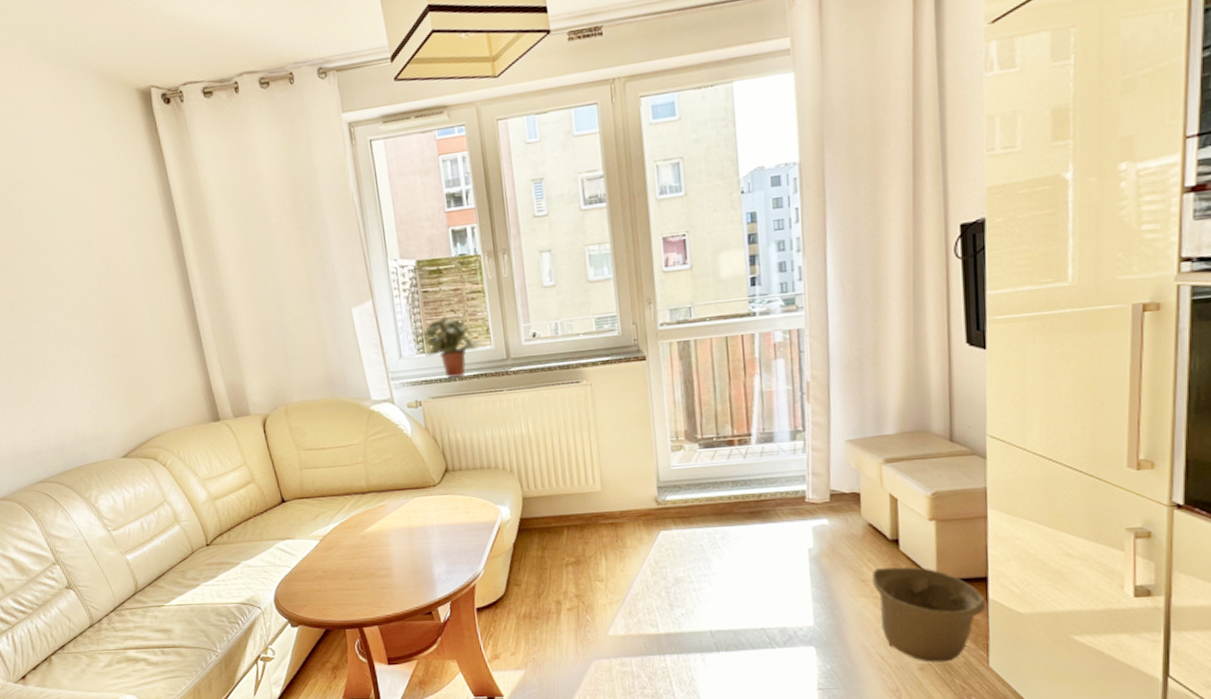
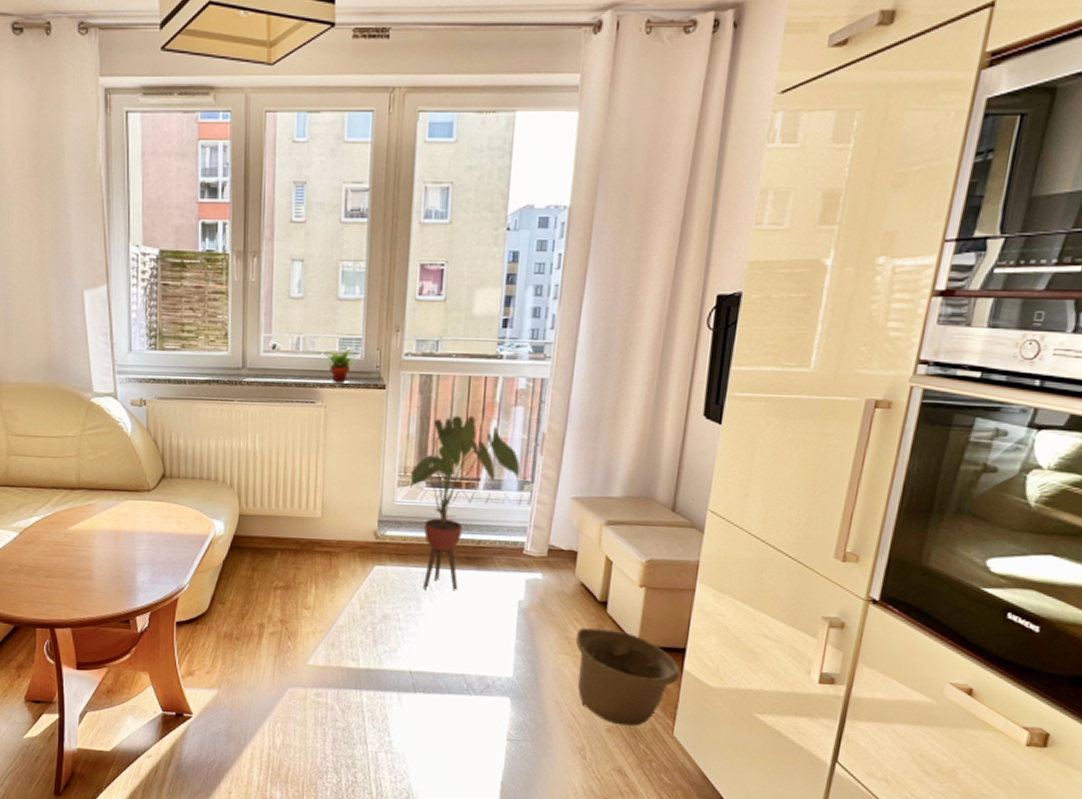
potted plant: present [421,316,480,378] -> none [155,313,217,380]
succulent plant: none [581,324,616,361] -> present [322,346,358,383]
house plant: none [681,374,790,549] -> present [409,415,521,591]

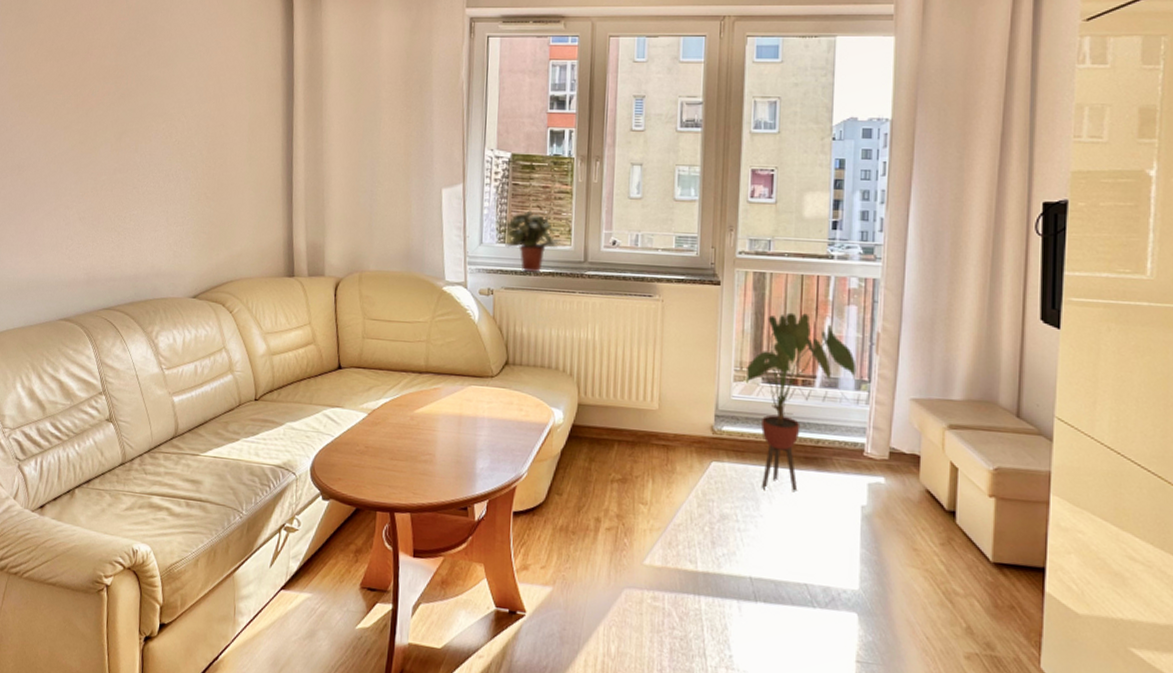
potted plant: none [155,313,217,380] -> present [505,210,561,272]
succulent plant: present [322,346,358,383] -> none [660,244,693,279]
basket: present [575,628,680,726] -> none [924,539,1042,655]

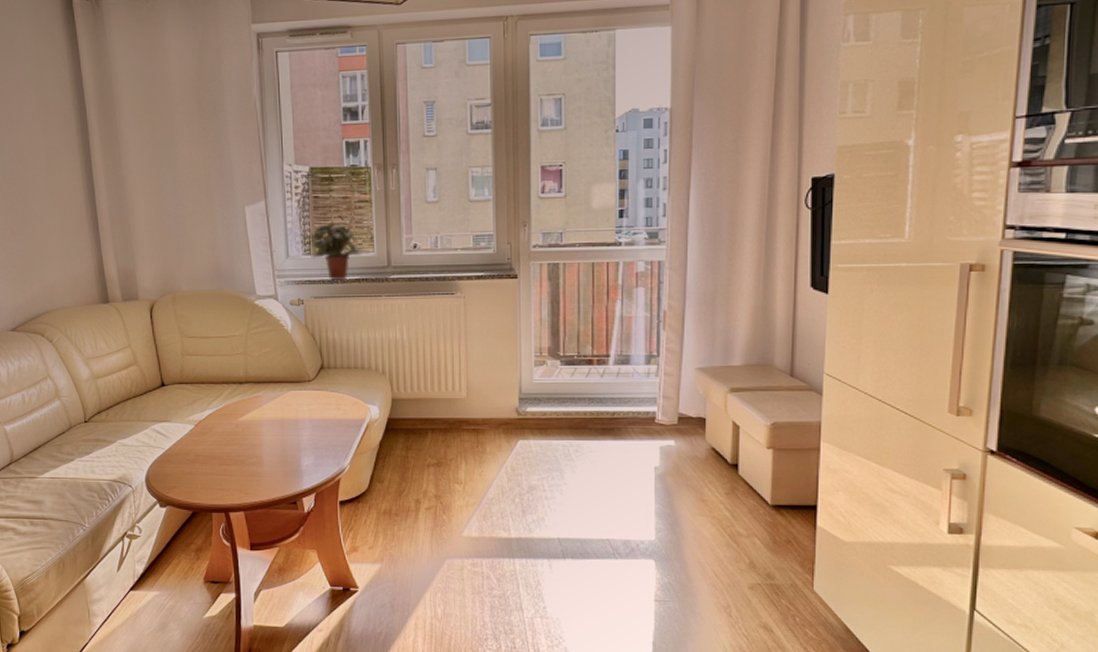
house plant: present [745,312,857,493] -> none [545,298,646,461]

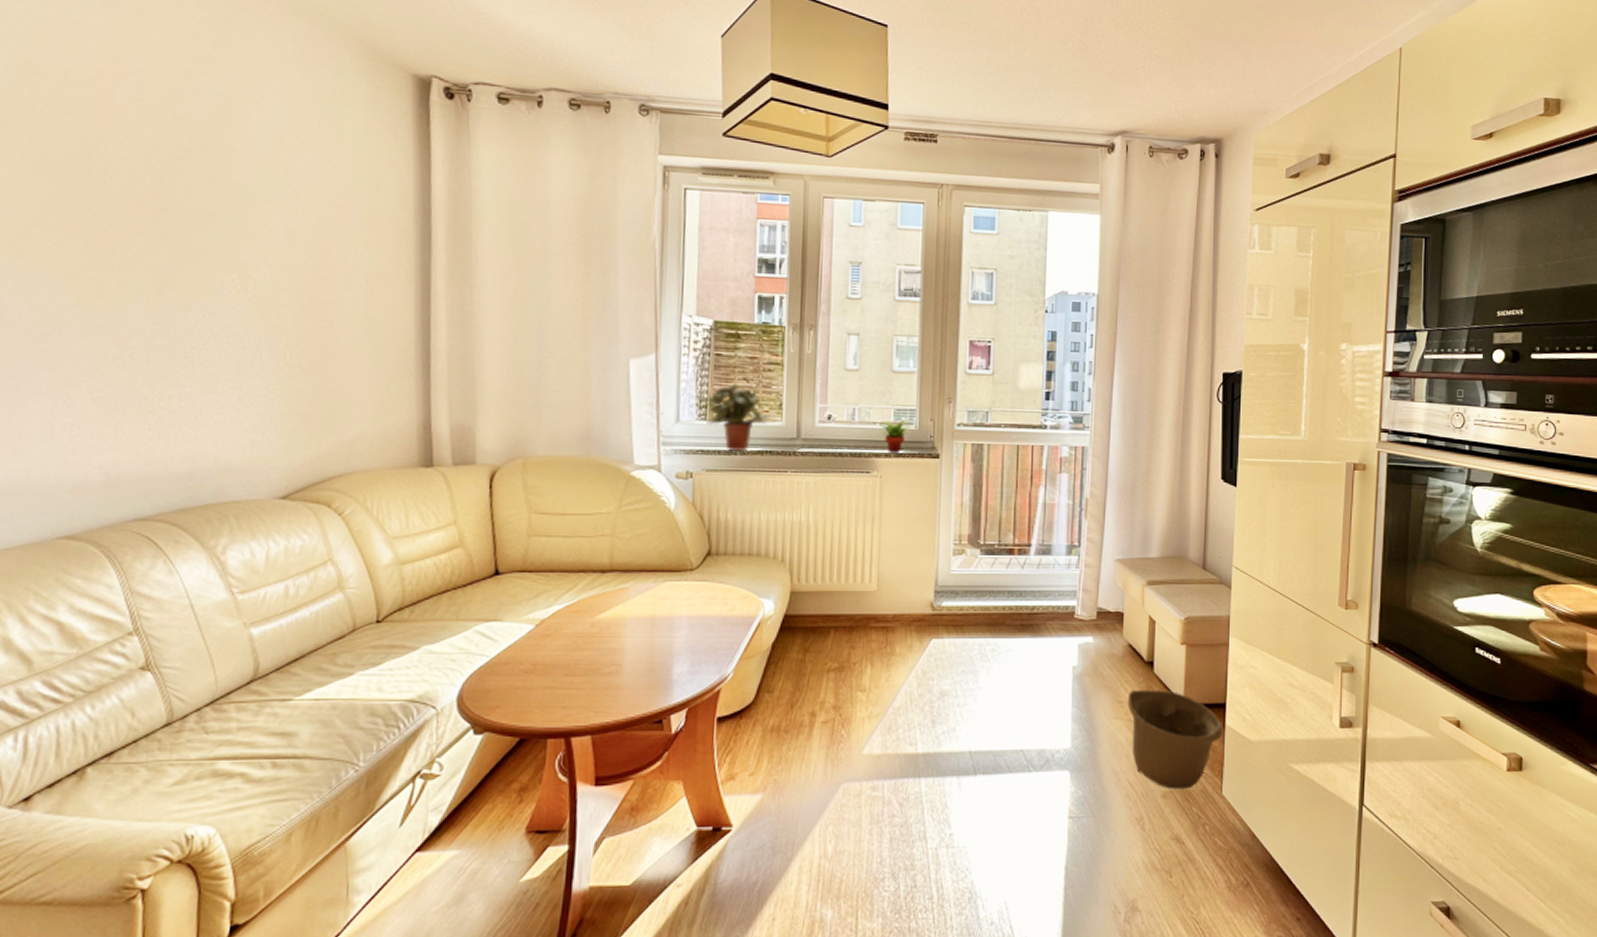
succulent plant: none [459,242,491,275] -> present [878,417,912,453]
basket: none [711,490,814,583] -> present [1127,690,1223,789]

